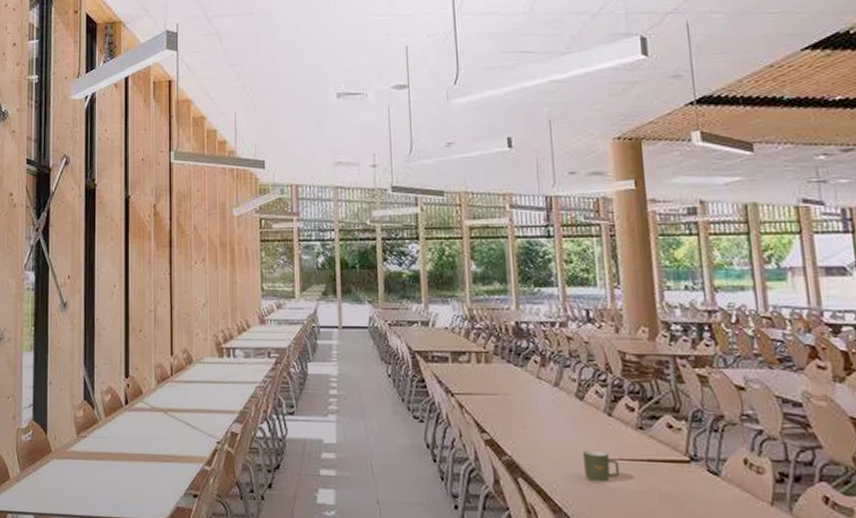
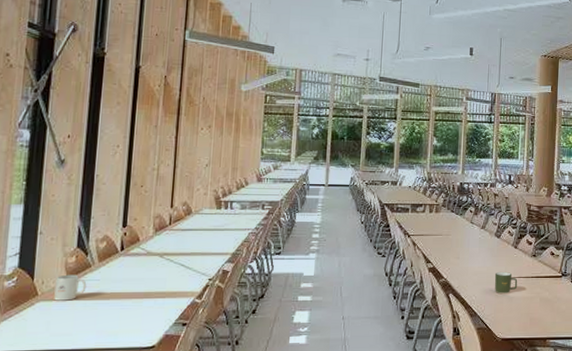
mug: none [65,430,96,460] -> present [53,274,87,301]

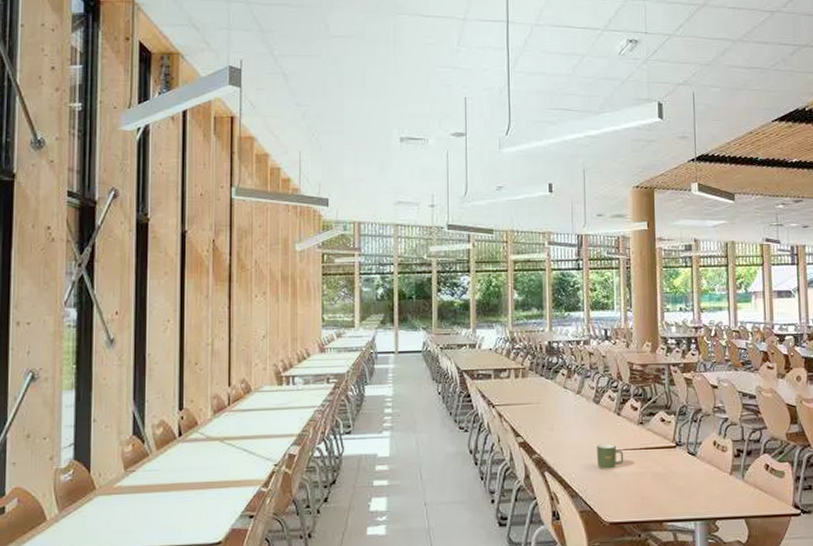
mug: present [53,274,87,301] -> none [111,465,146,495]

